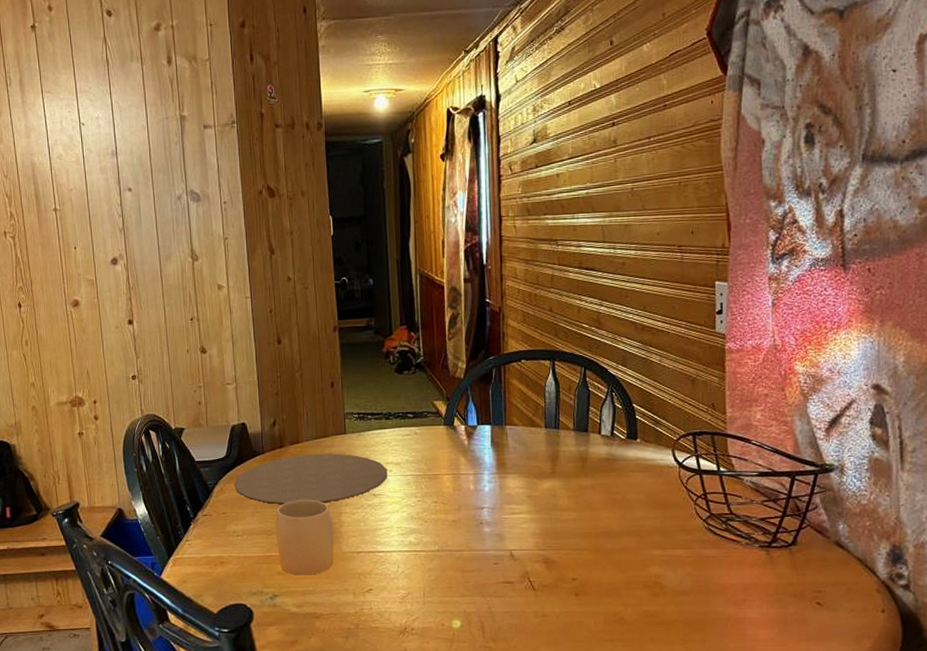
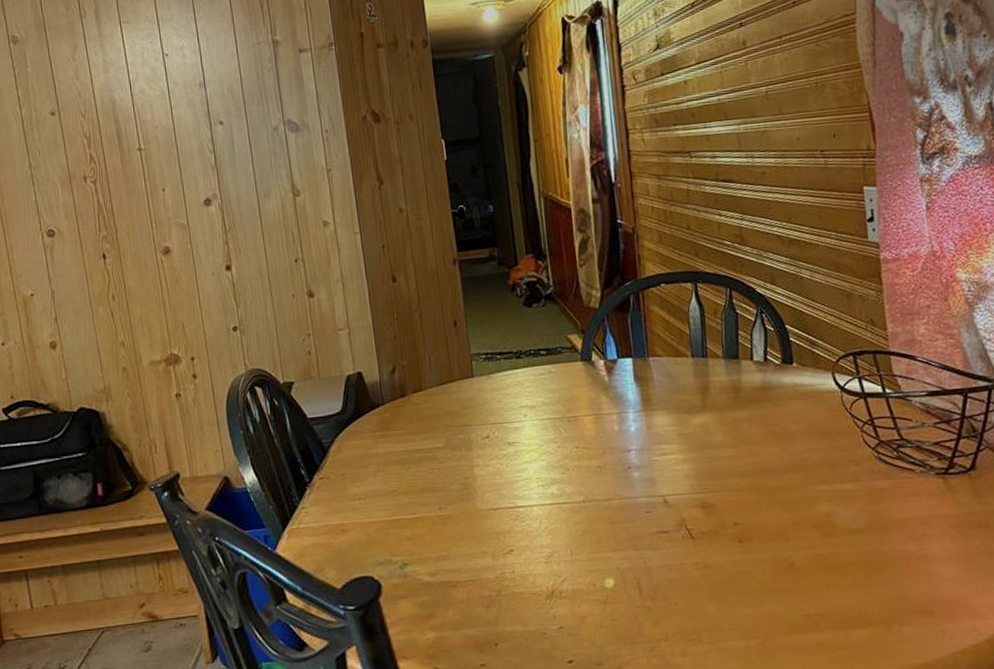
placemat: present [234,453,388,505] -> none [352,399,523,461]
mug: present [275,499,334,575] -> none [400,453,469,540]

